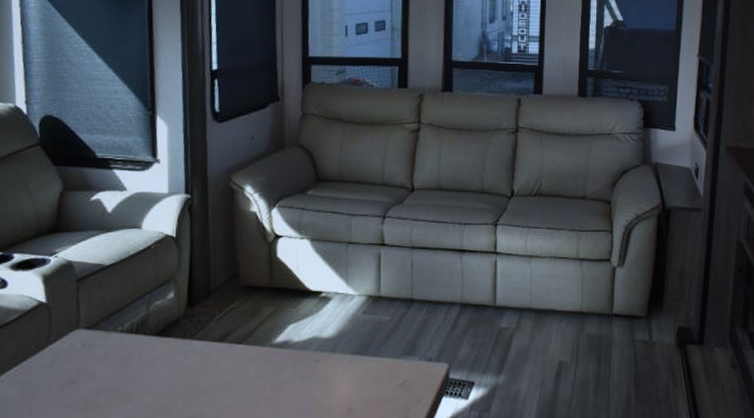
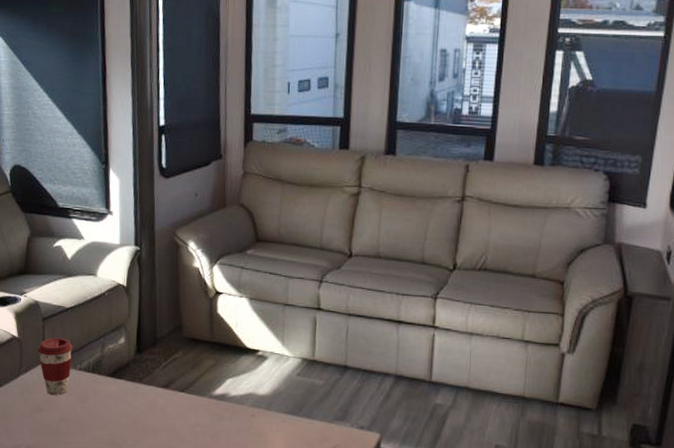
coffee cup: none [70,299,113,363] -> present [37,337,73,395]

